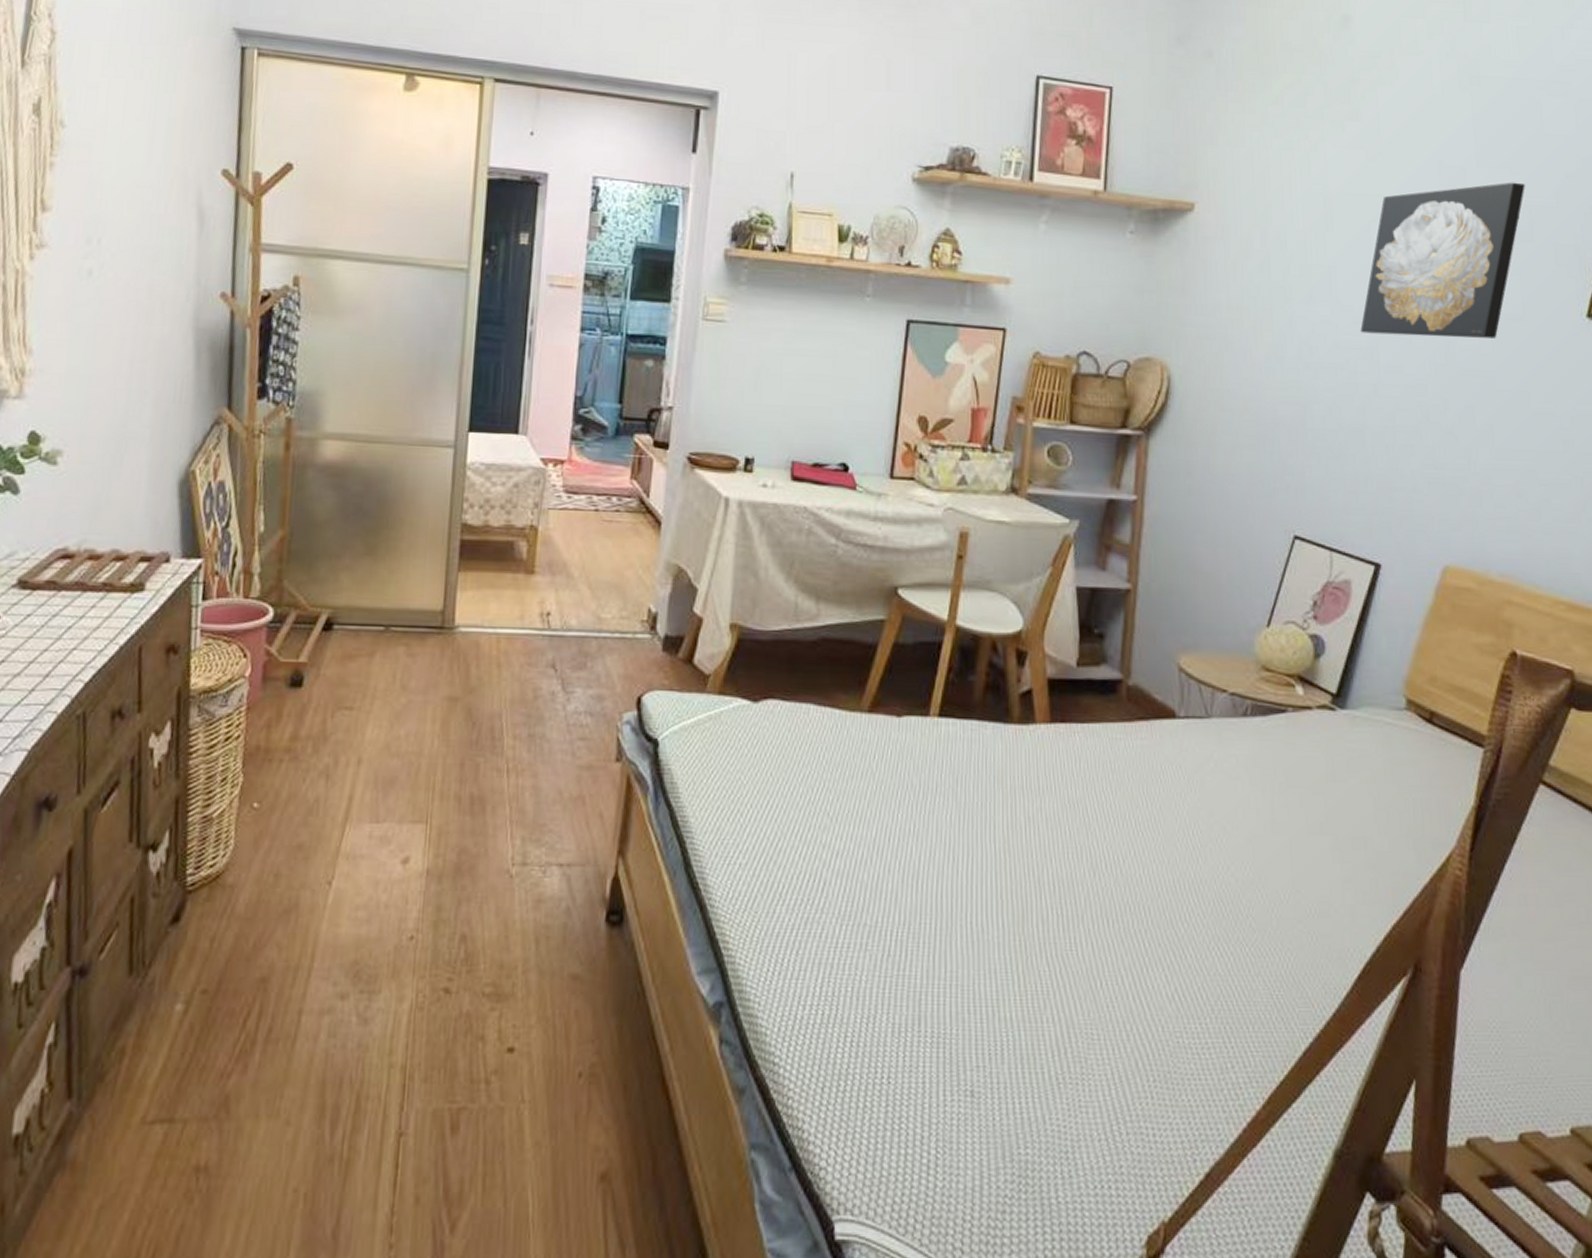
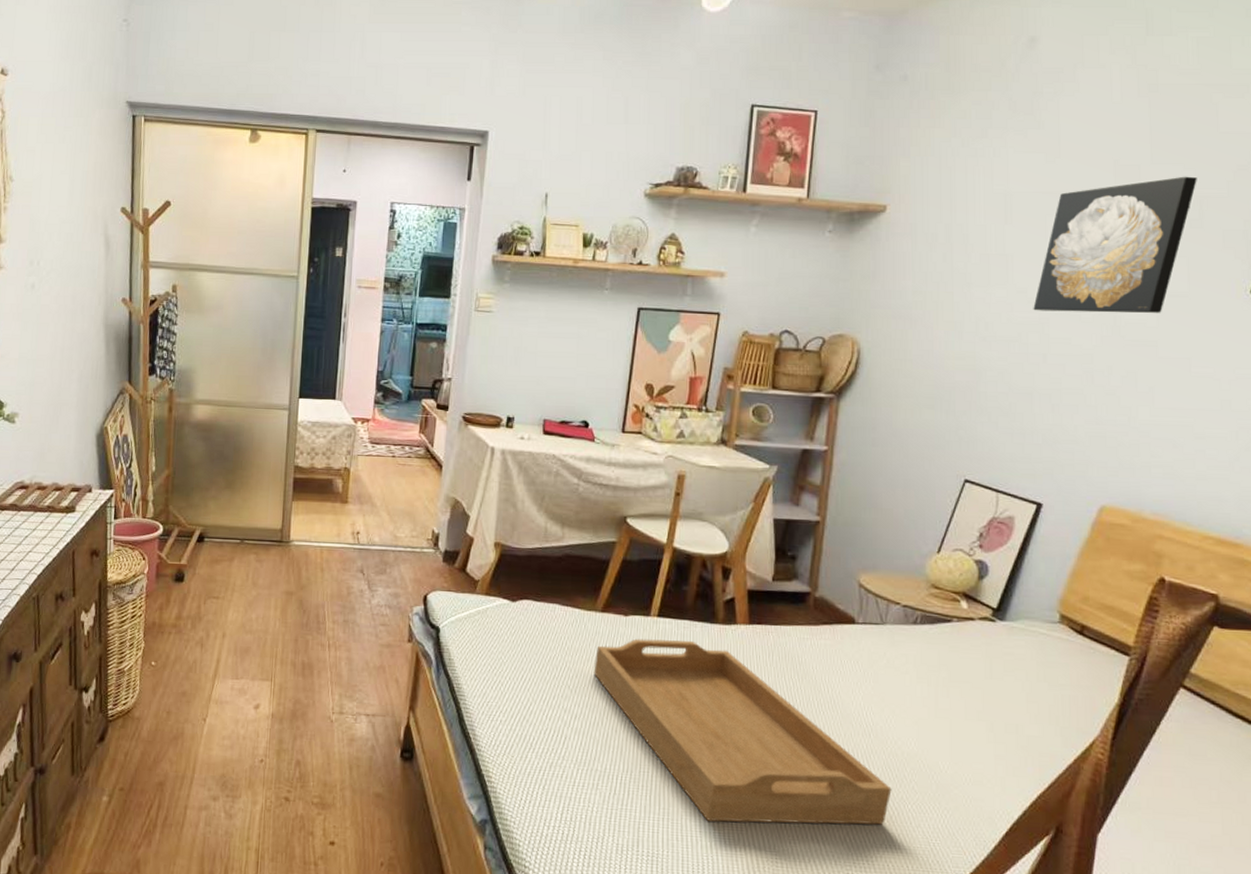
serving tray: none [859,745,1226,985] -> present [593,638,892,825]

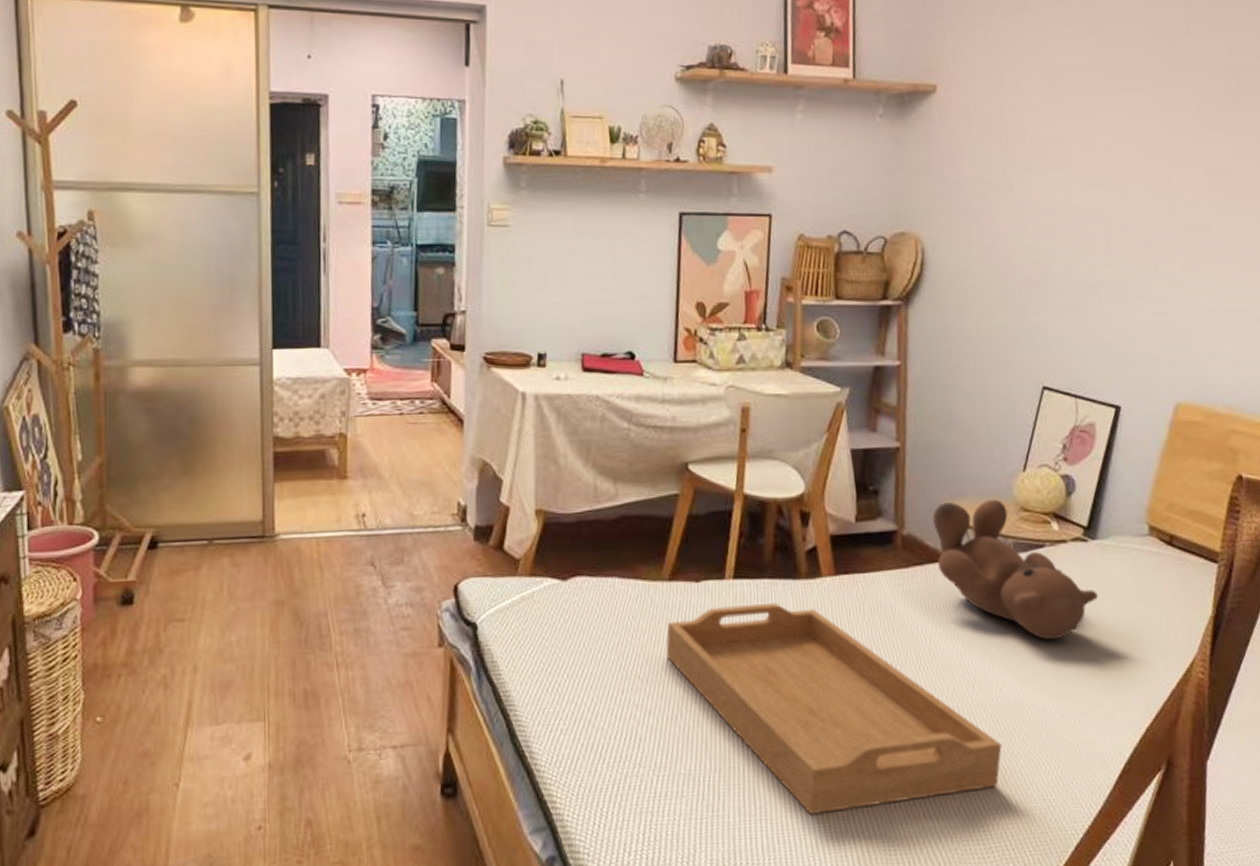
teddy bear: none [845,573,1001,705] -> present [932,499,1098,641]
wall art: present [1033,176,1197,313] -> none [1091,47,1231,196]

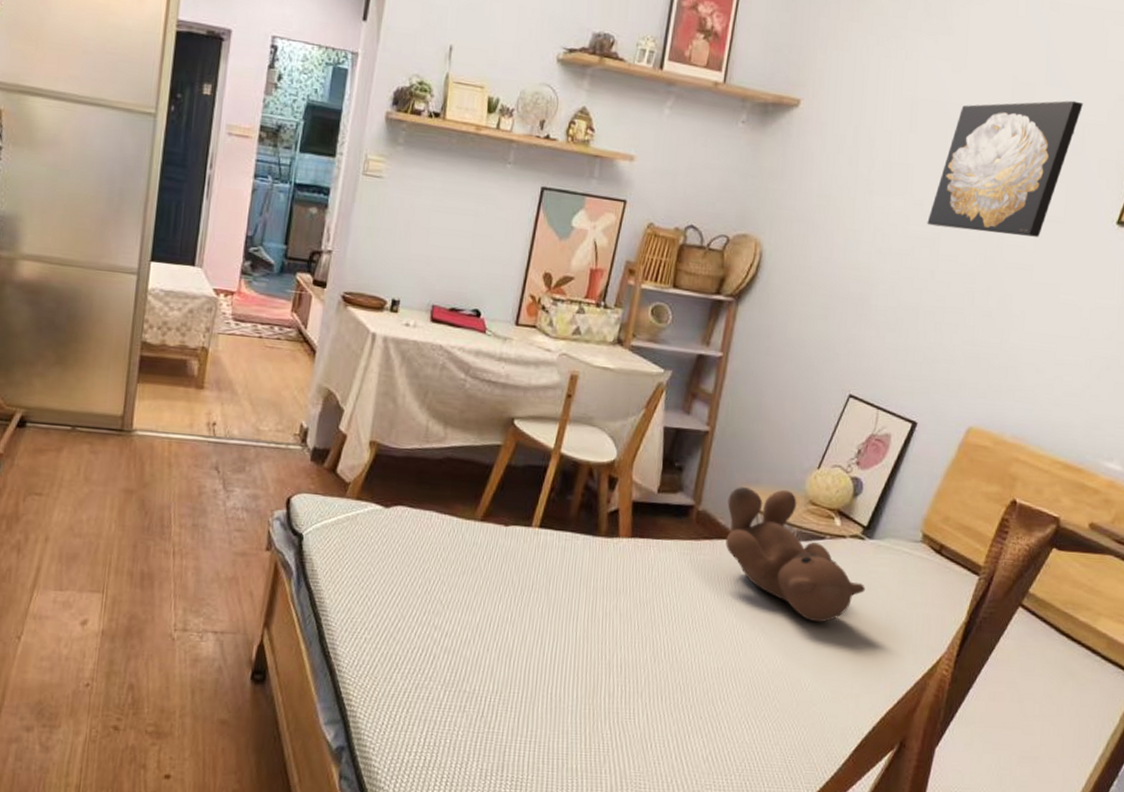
serving tray: present [666,602,1002,814] -> none [468,550,755,744]
wall art: none [1091,47,1231,196] -> present [927,100,1083,237]

